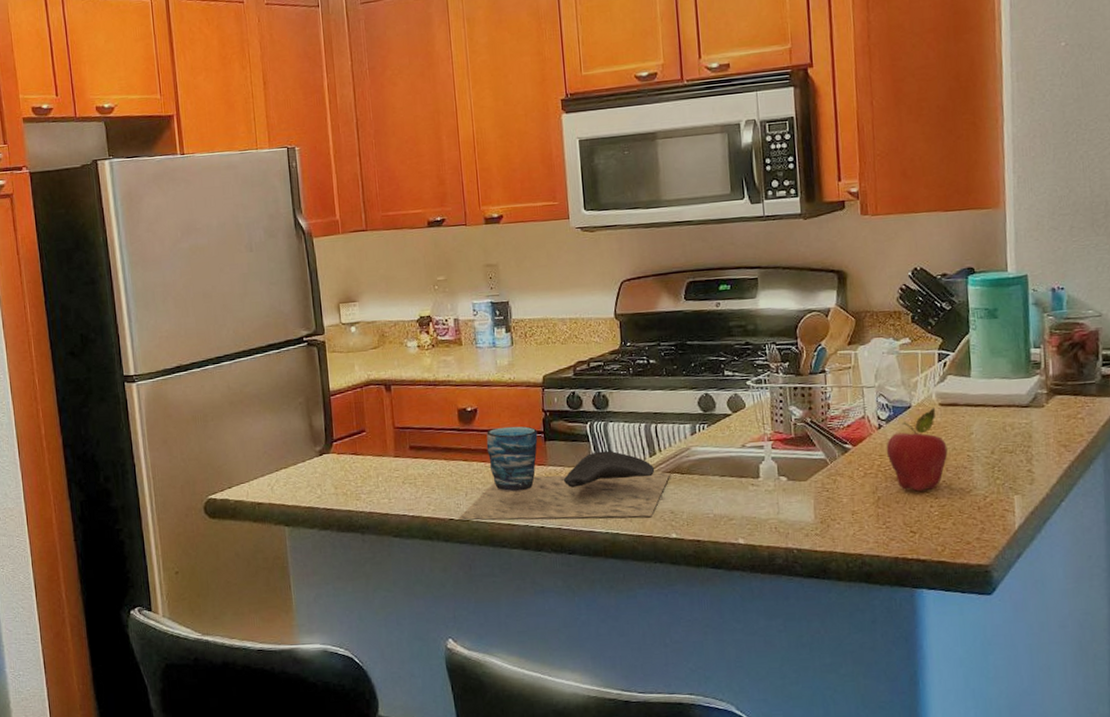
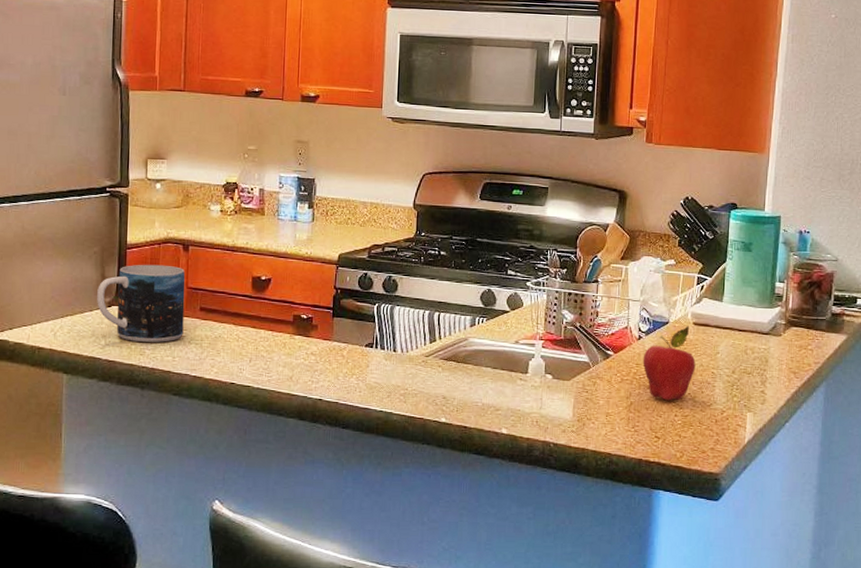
mug: none [307,407,396,488] -> present [97,264,186,342]
cup: present [457,426,671,520] -> none [239,299,448,400]

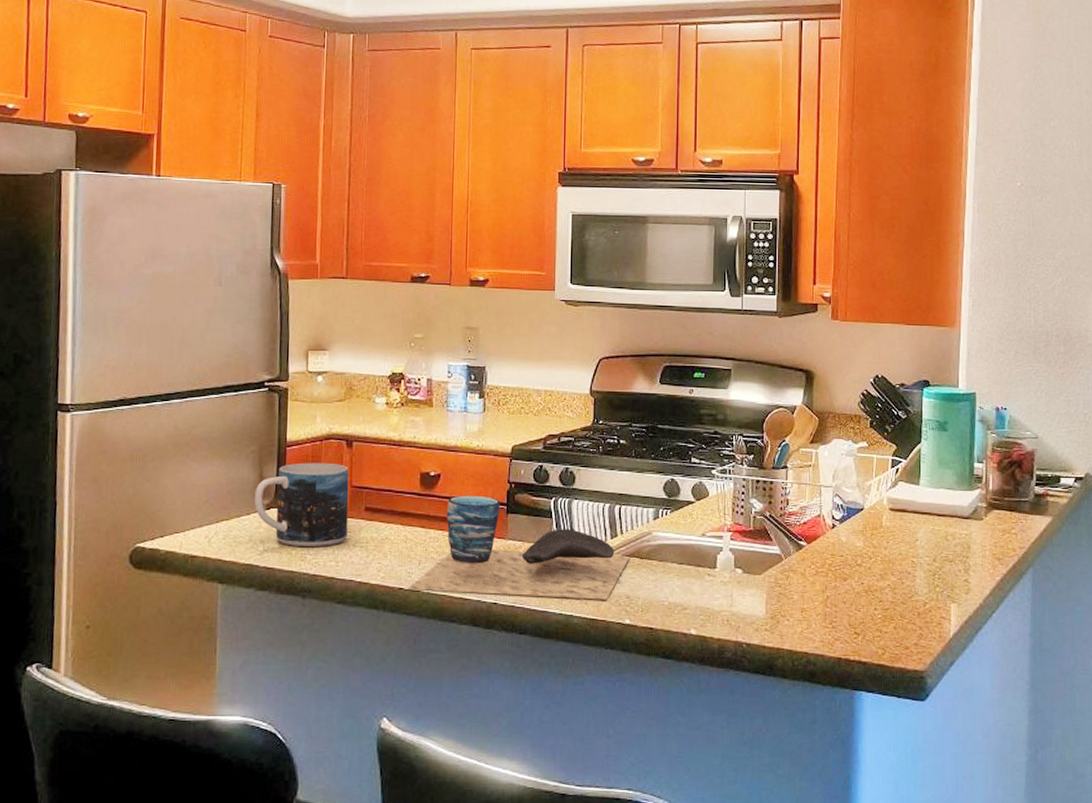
cup: none [239,299,448,400] -> present [407,495,630,600]
fruit: present [642,326,696,401] -> none [838,512,894,593]

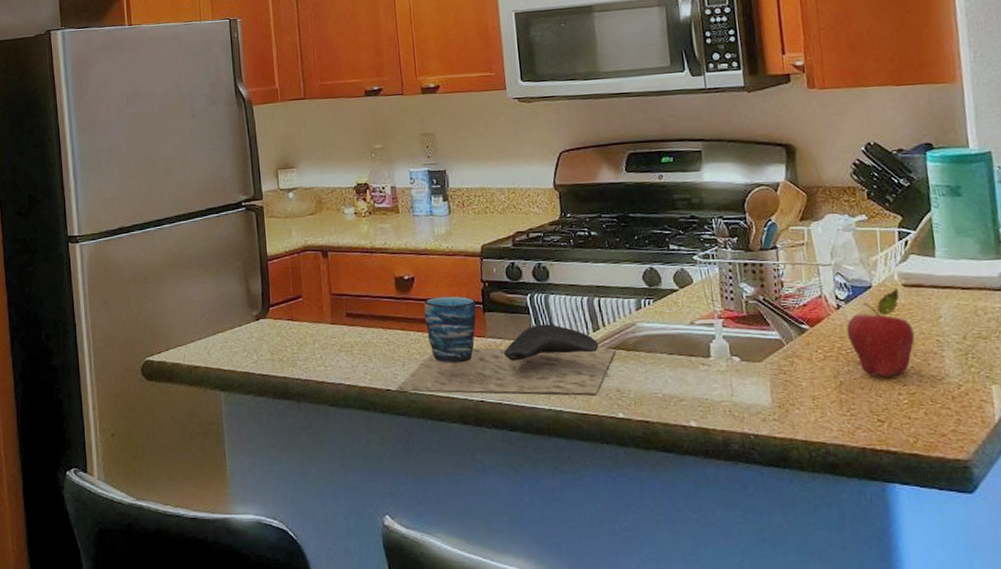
mug: present [254,462,349,546] -> none [244,273,333,354]
fruit: none [838,512,894,593] -> present [846,289,915,377]

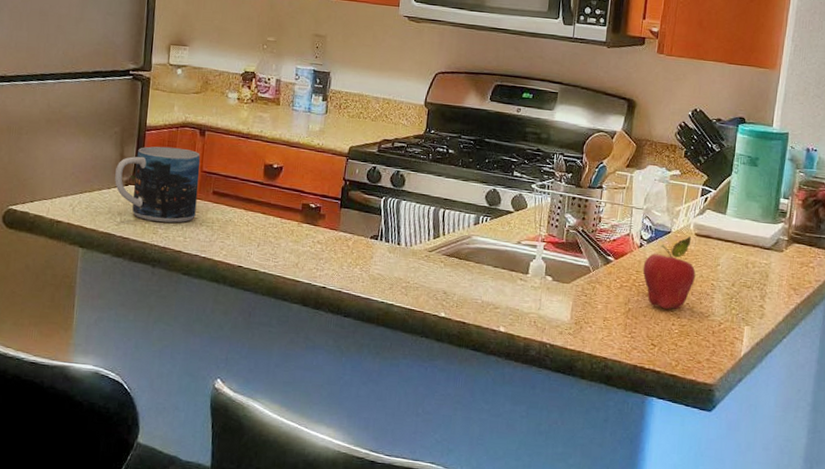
mug: none [244,273,333,354] -> present [114,146,201,223]
cup: present [394,296,616,395] -> none [246,188,450,294]

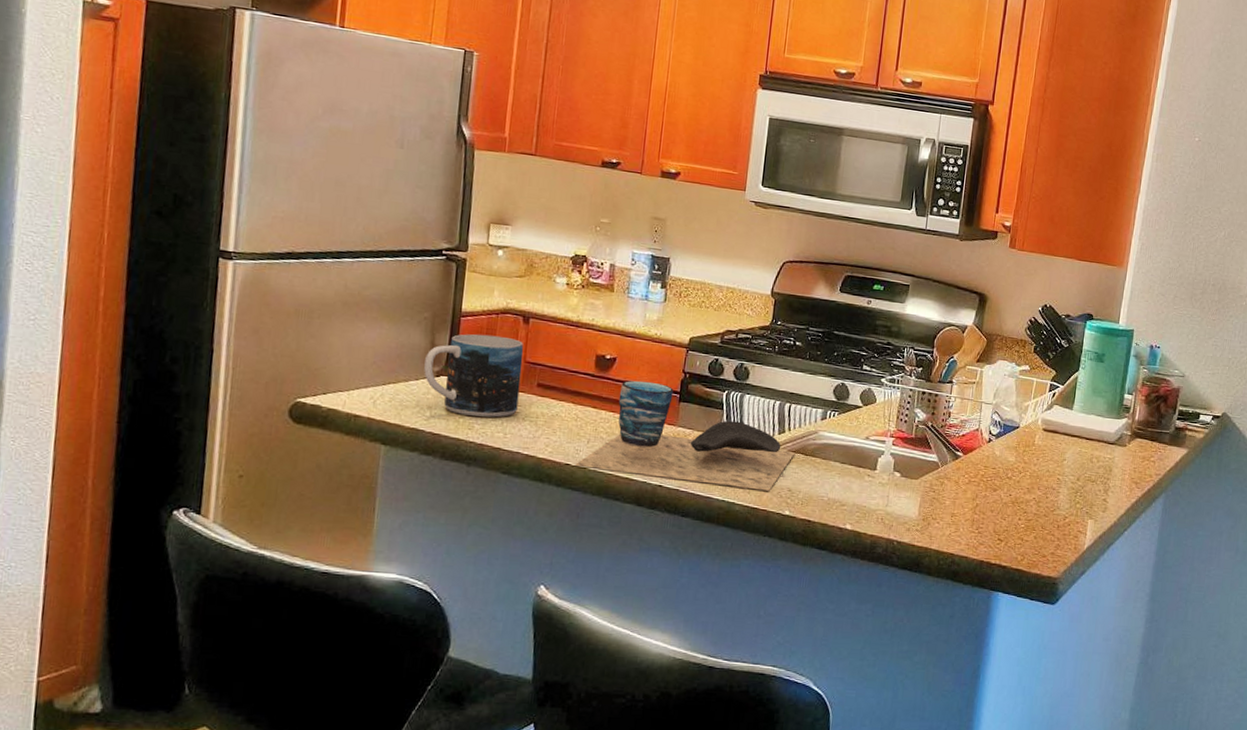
cup: none [246,188,450,294] -> present [574,380,796,491]
fruit: present [642,236,696,310] -> none [991,432,1043,505]

